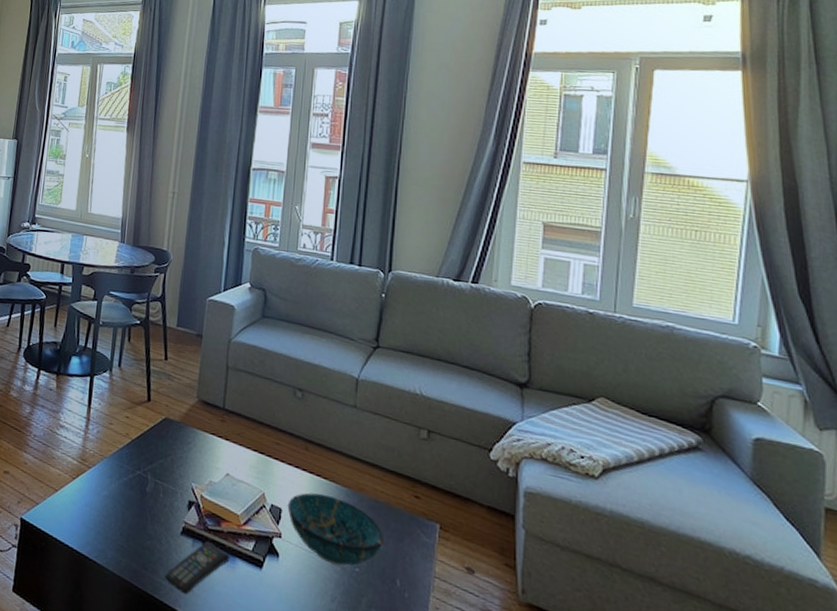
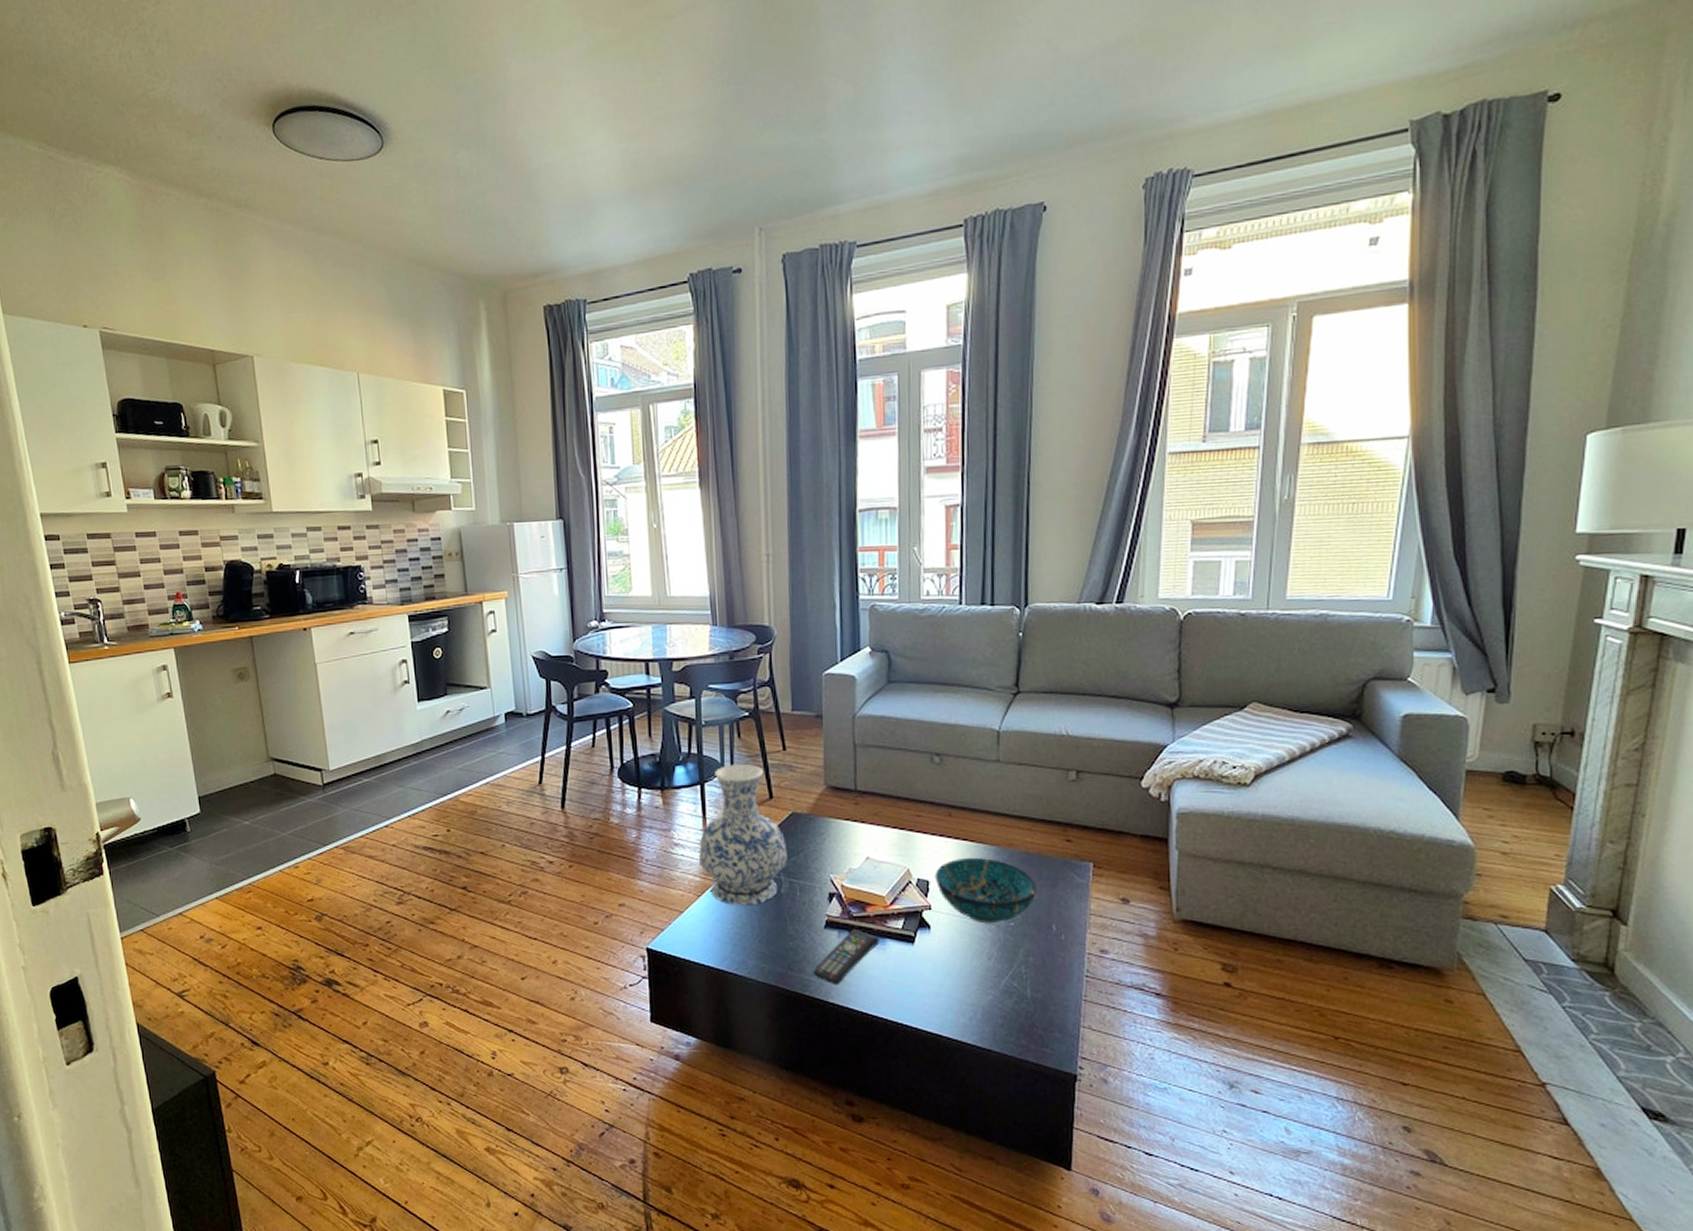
vase: none [79,363,157,498] -> present [699,763,787,906]

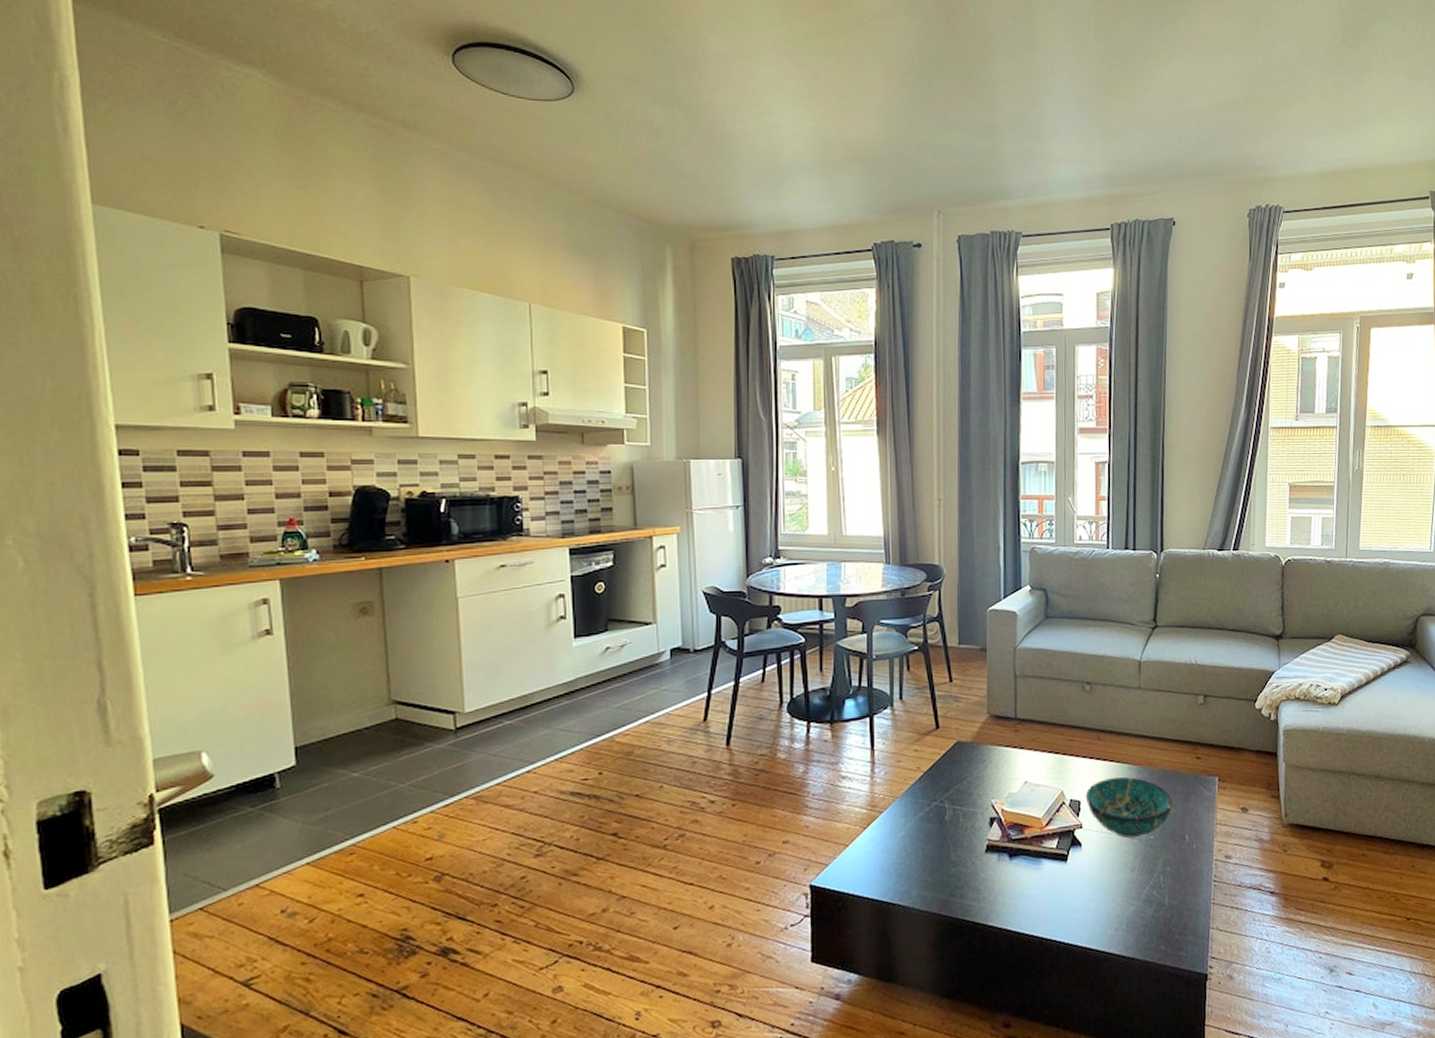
vase: present [699,763,787,906] -> none [866,695,952,836]
remote control: present [813,930,880,985] -> none [974,852,1036,908]

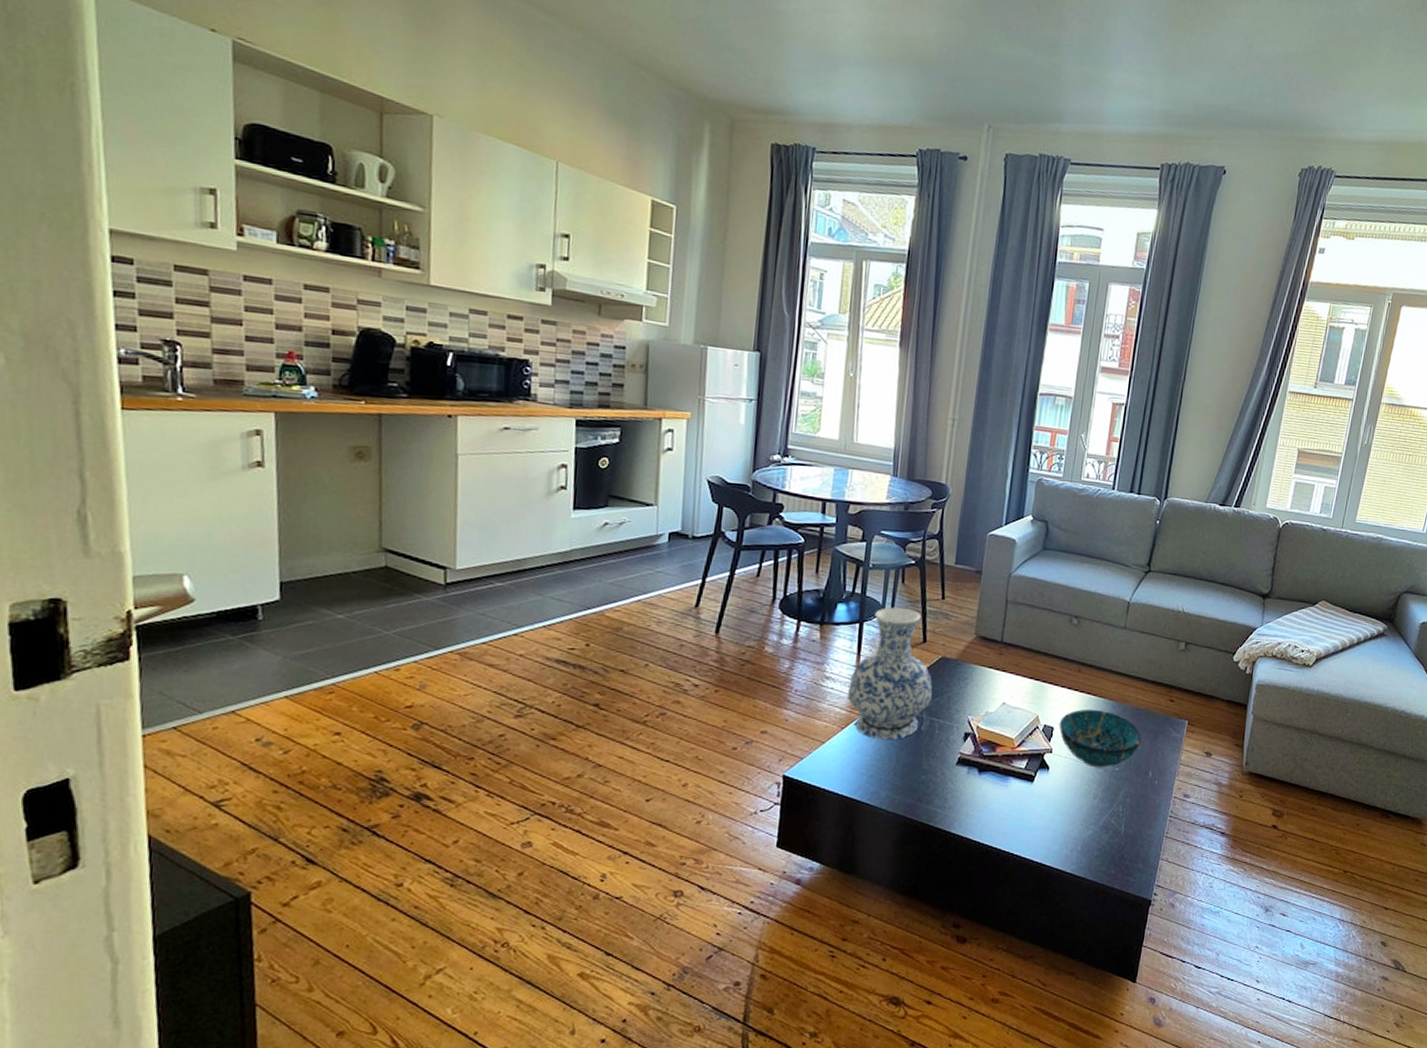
vase: none [866,695,952,836] -> present [848,607,933,740]

